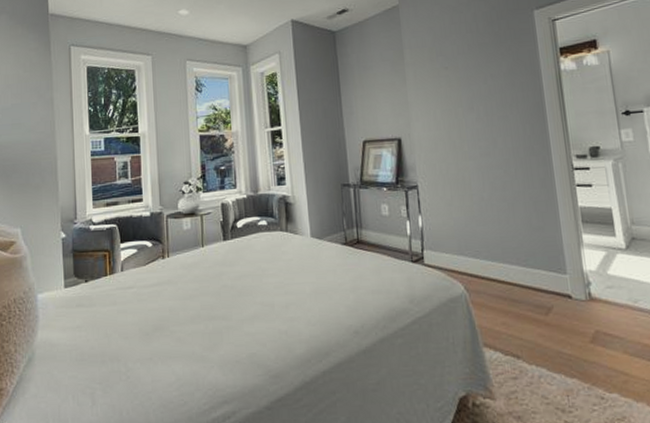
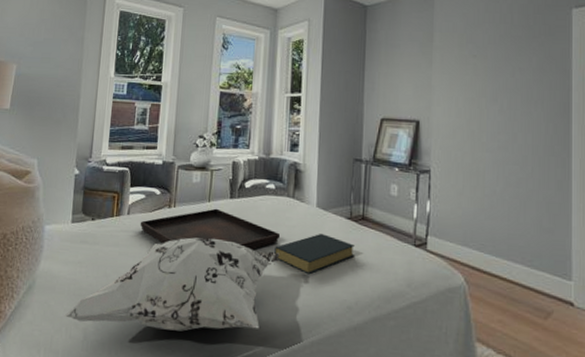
decorative pillow: none [69,282,281,387] -> present [64,237,280,332]
serving tray: none [135,252,278,296] -> present [140,208,280,250]
hardback book: none [274,263,355,306] -> present [274,234,355,275]

